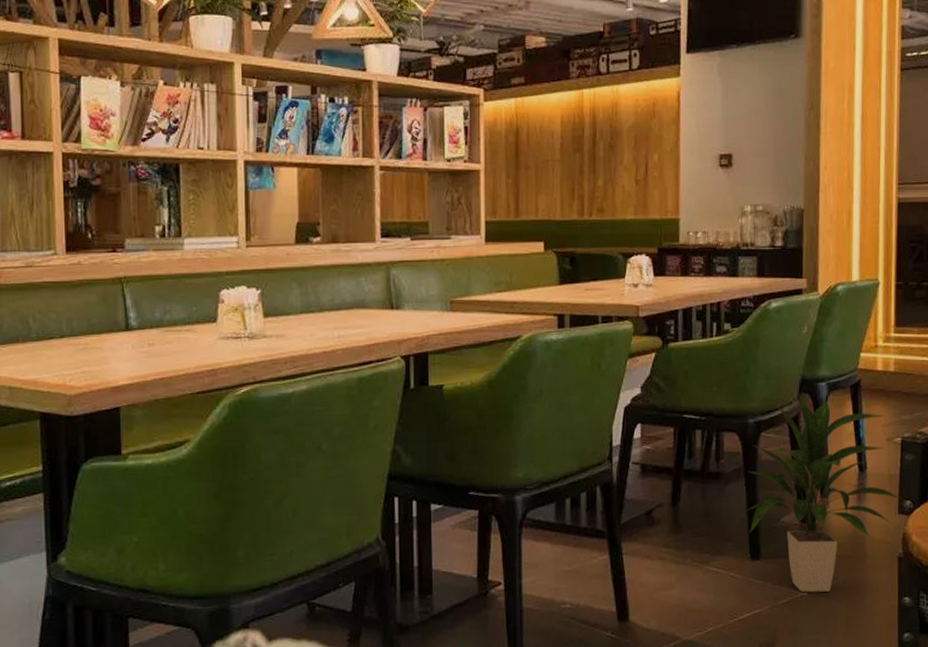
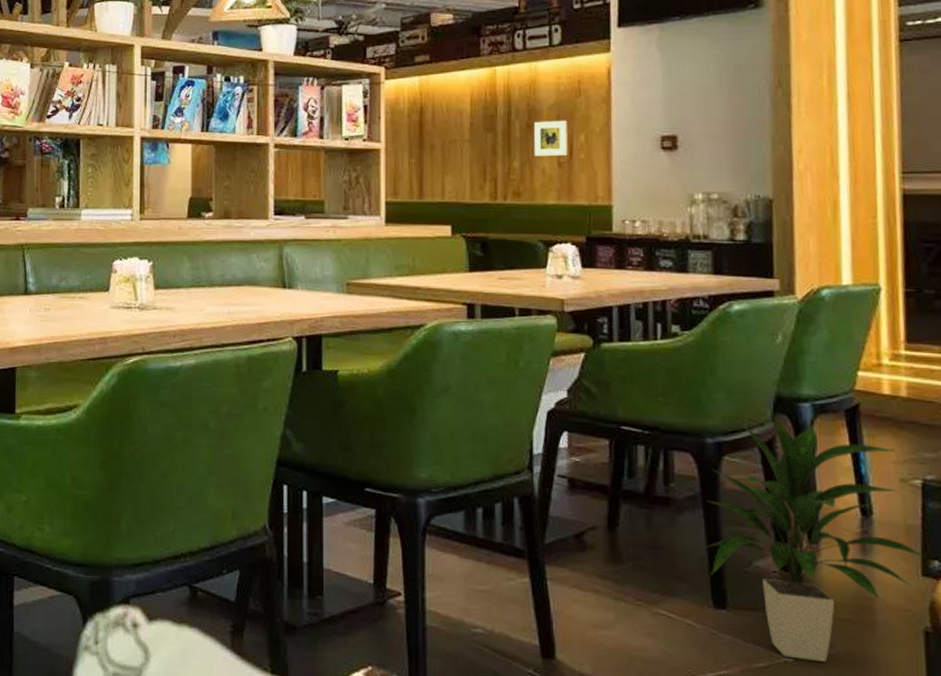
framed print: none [615,140,644,175] -> present [533,120,568,157]

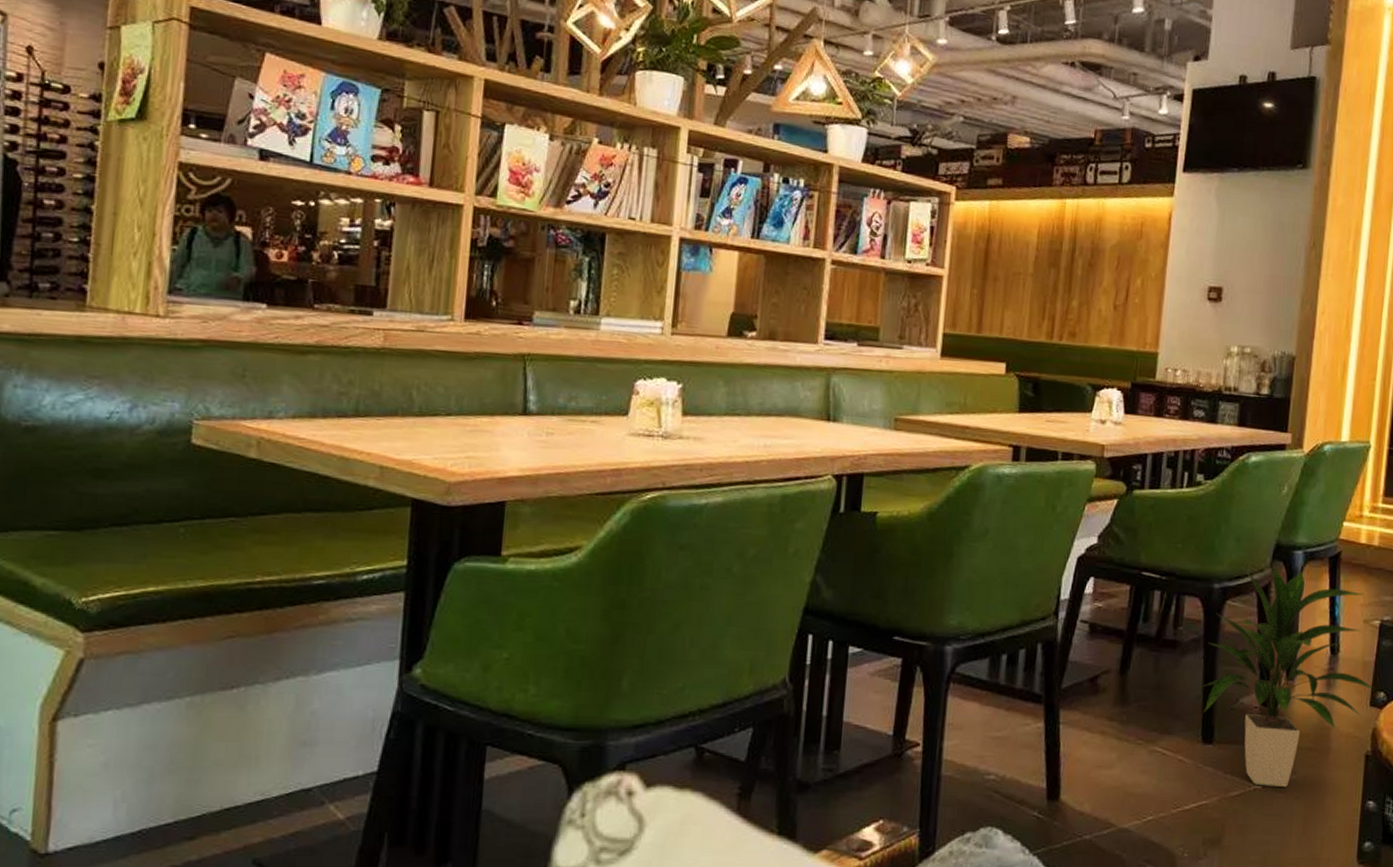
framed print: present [533,120,568,157] -> none [1092,261,1127,299]

